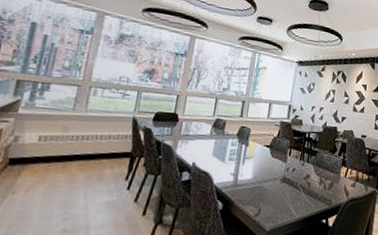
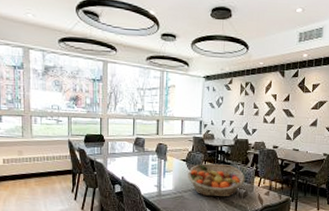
fruit basket: none [270,150,332,189] -> present [188,163,245,197]

